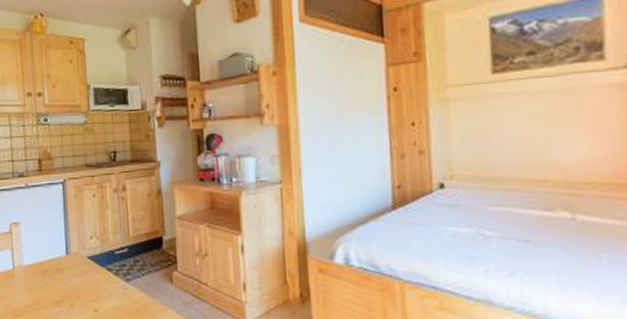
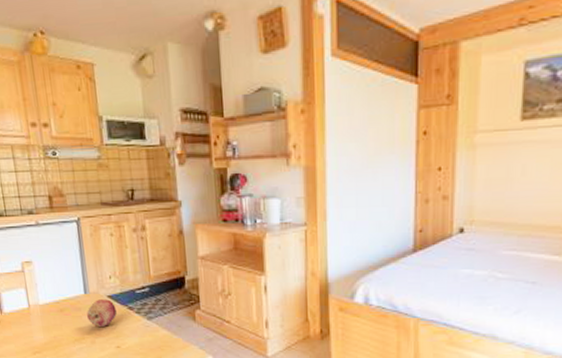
fruit: none [67,261,96,289] -> present [87,299,117,327]

